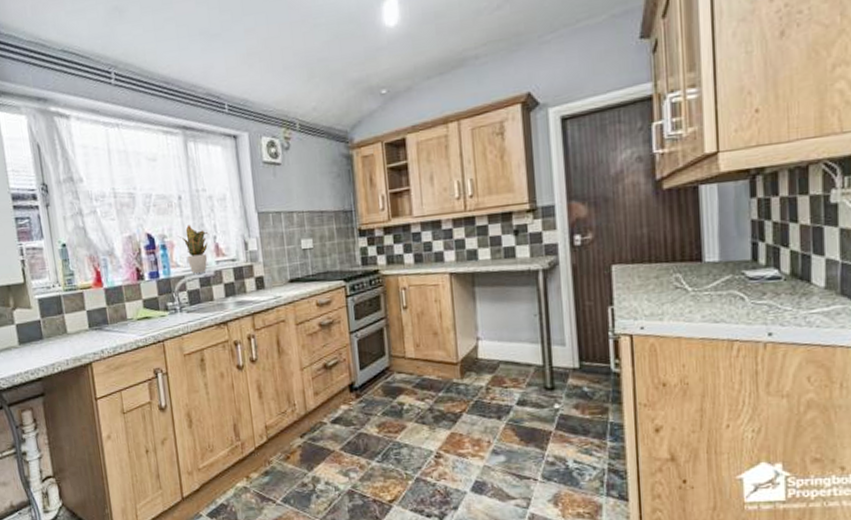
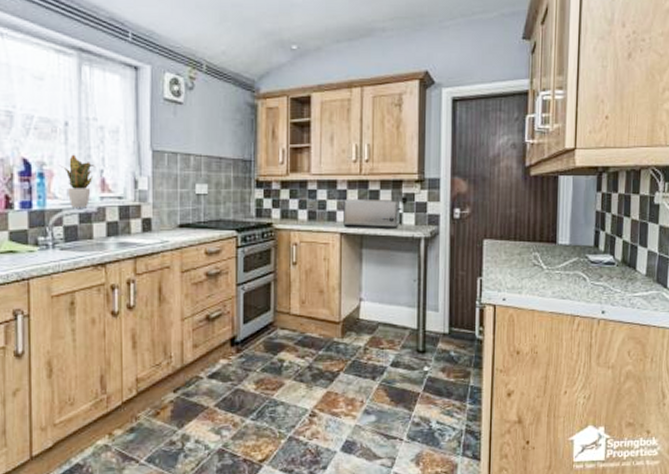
toaster: none [450,233,514,267] -> present [343,198,402,230]

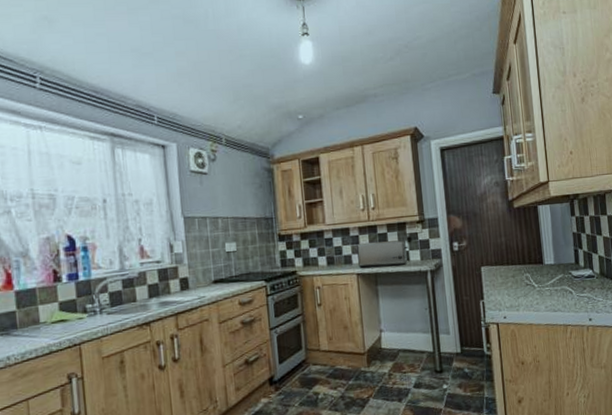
potted plant: present [61,154,95,208] -> none [103,227,134,276]

